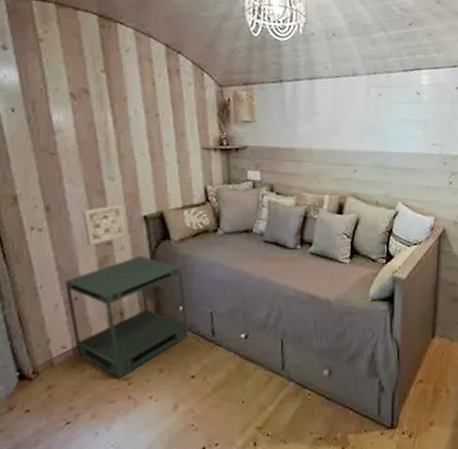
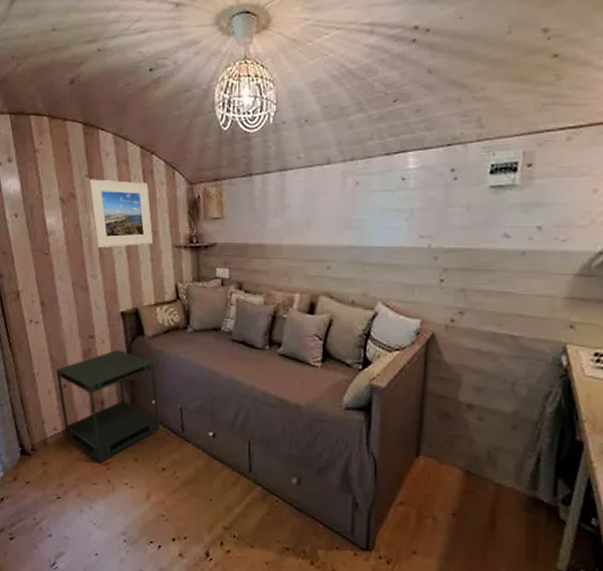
wall ornament: present [83,203,126,246] -> none [70,300,106,339]
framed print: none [104,74,180,148] -> present [88,179,153,248]

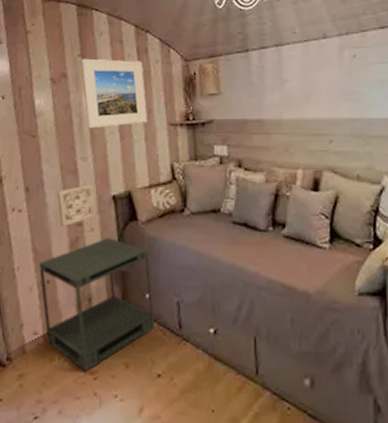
wall ornament: none [70,300,106,339] -> present [57,183,96,227]

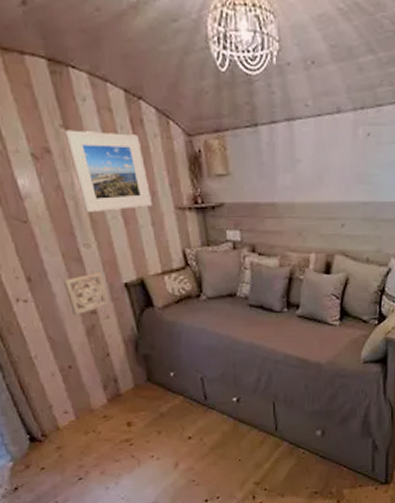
side table: present [39,238,156,372] -> none [57,324,182,440]

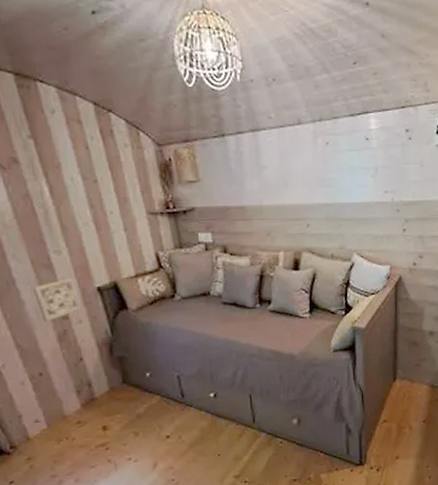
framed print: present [64,130,152,212] -> none [32,140,124,219]

